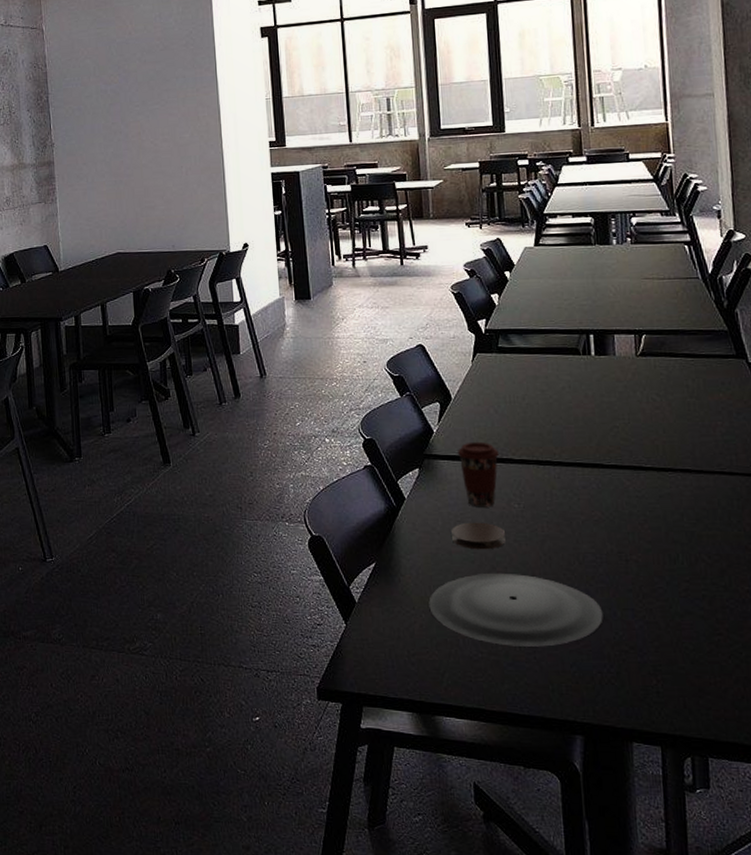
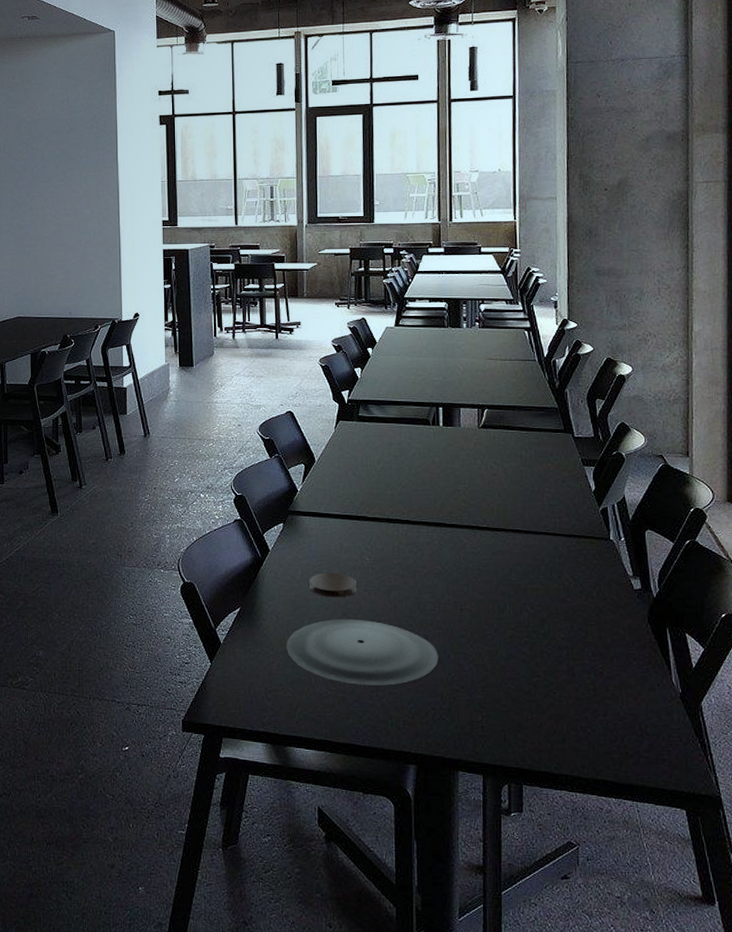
coffee cup: present [457,441,499,507] -> none [317,500,354,560]

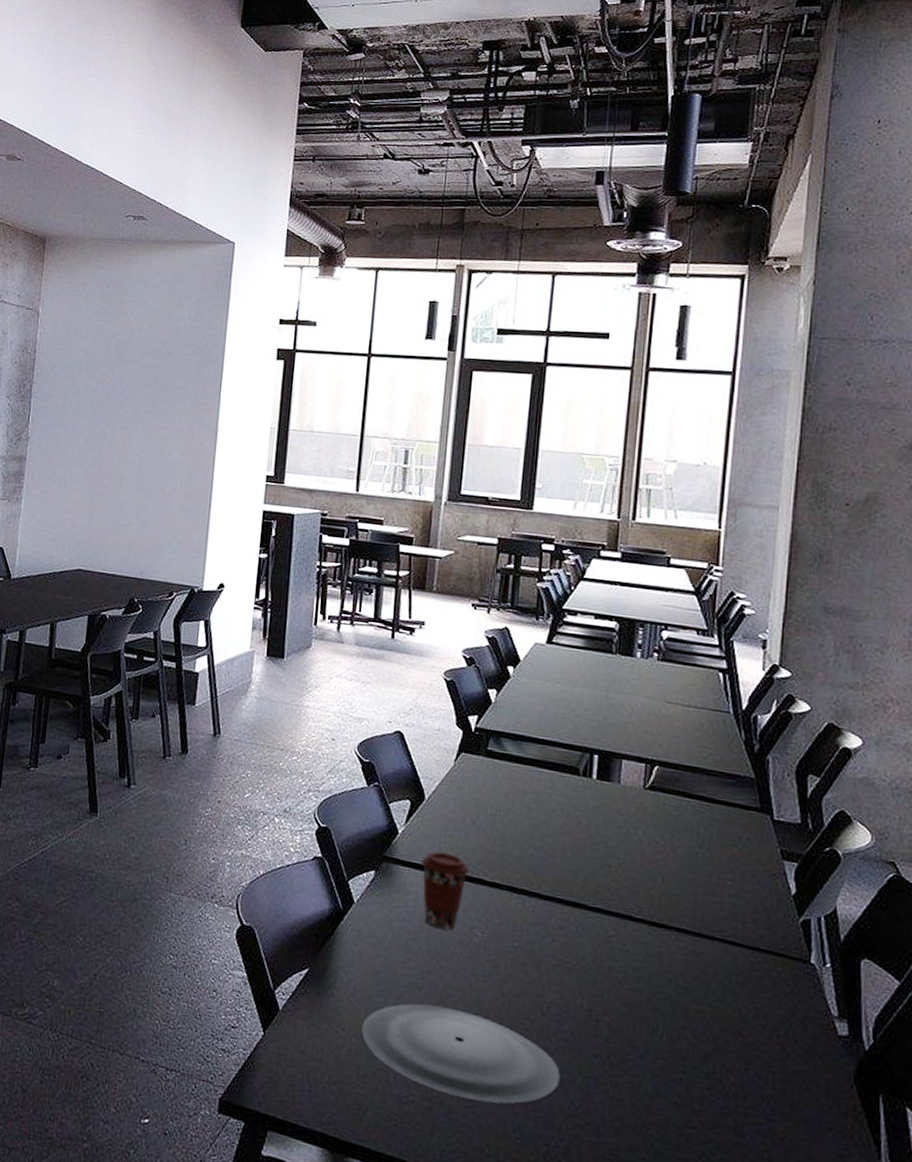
coaster: present [308,573,358,598] -> none [399,942,463,979]
coffee cup: none [317,500,354,560] -> present [421,851,469,930]

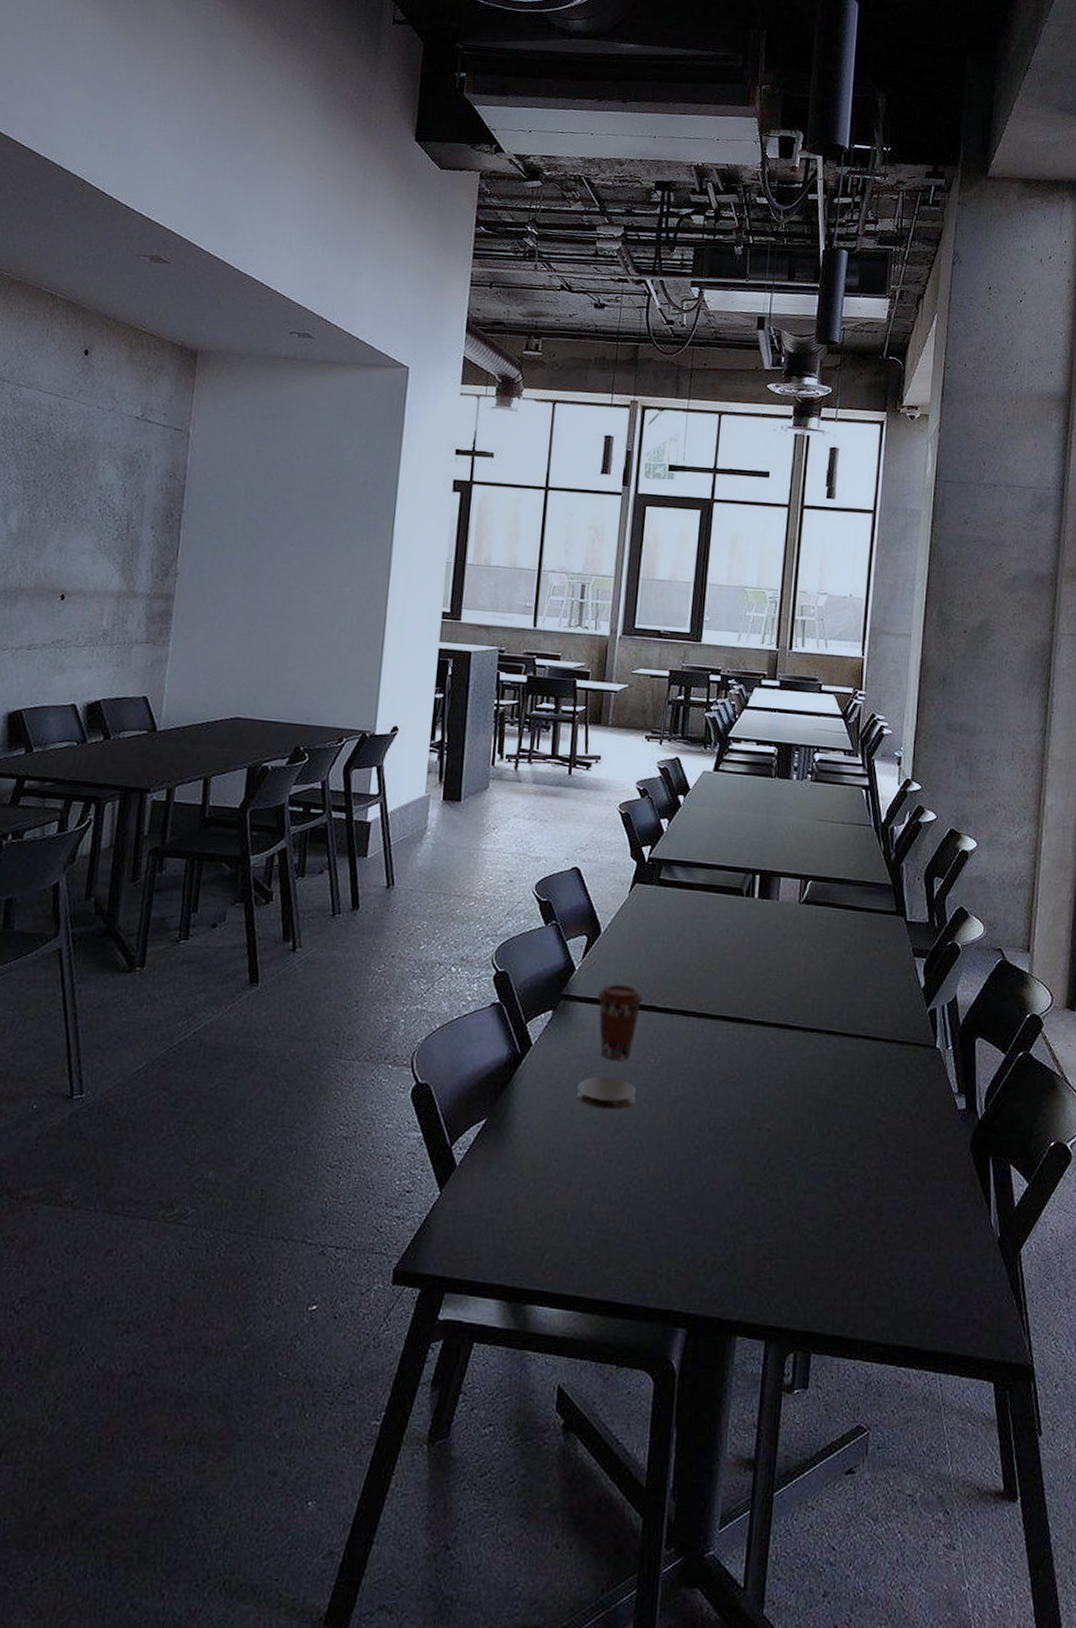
plate: present [361,1003,560,1104] -> none [539,1136,726,1225]
coaster: none [399,942,463,979] -> present [576,1076,637,1110]

